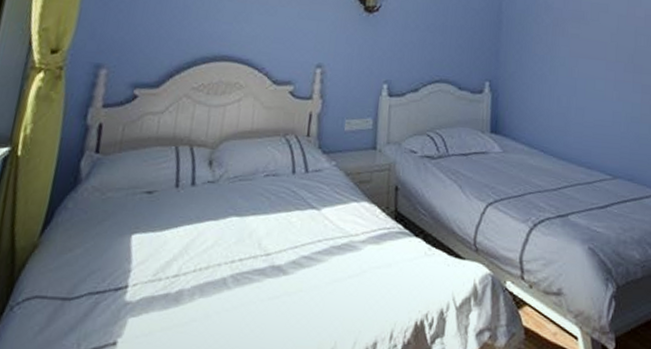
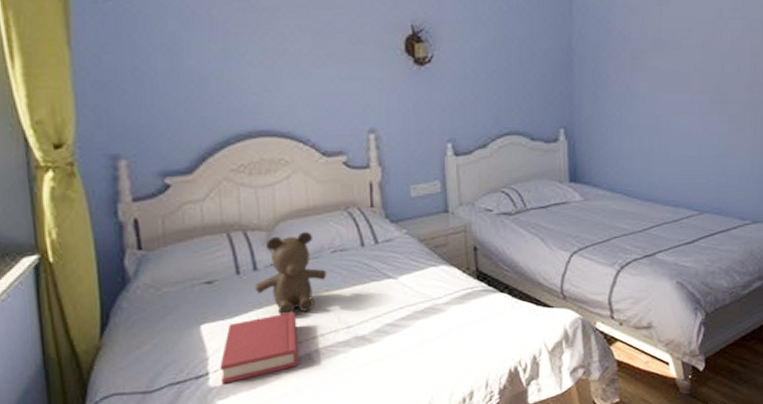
hardback book: none [137,232,222,300] -> present [220,312,299,384]
teddy bear: none [189,153,257,235] -> present [254,232,327,315]

